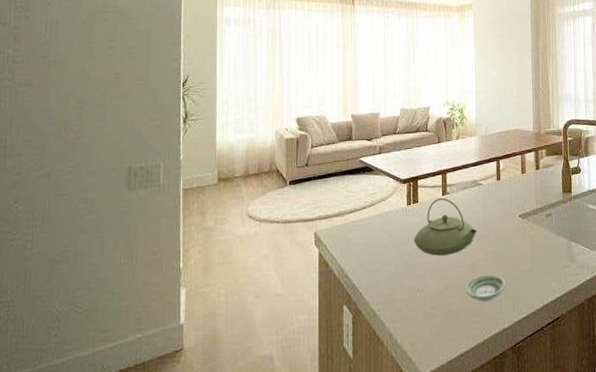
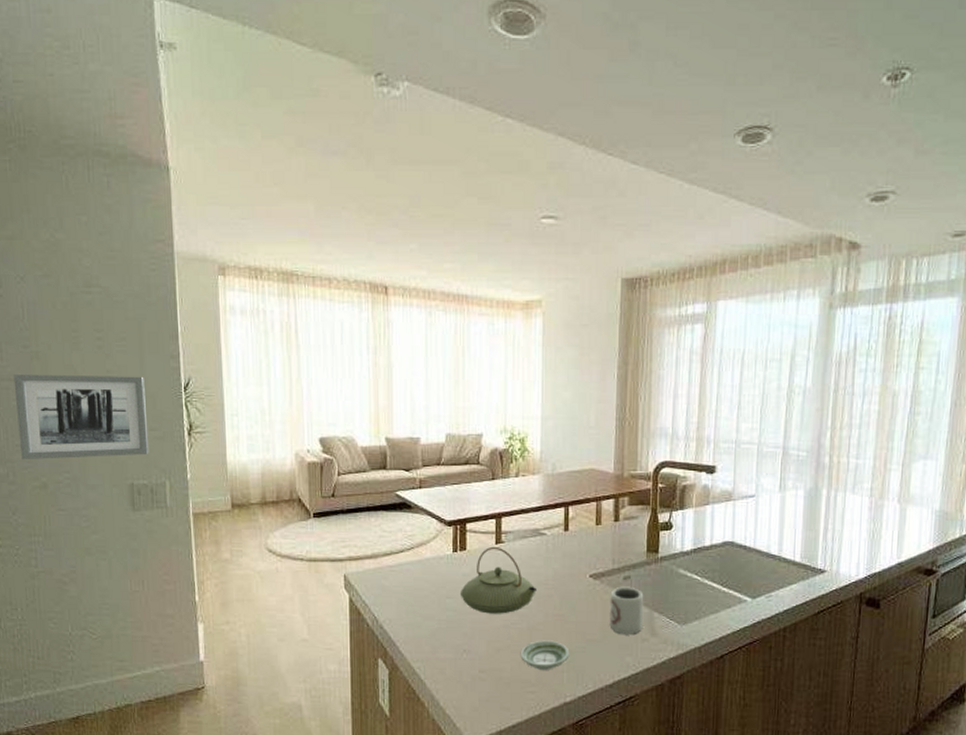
wall art: none [28,76,148,154] -> present [13,373,149,460]
cup: none [536,222,564,263] -> present [609,586,644,634]

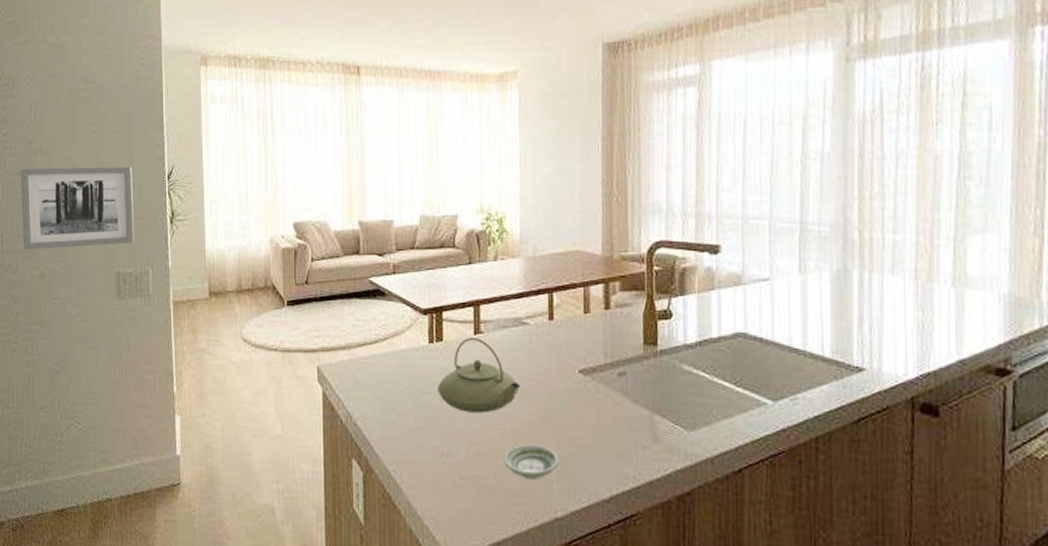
cup: present [609,586,644,634] -> none [603,384,643,440]

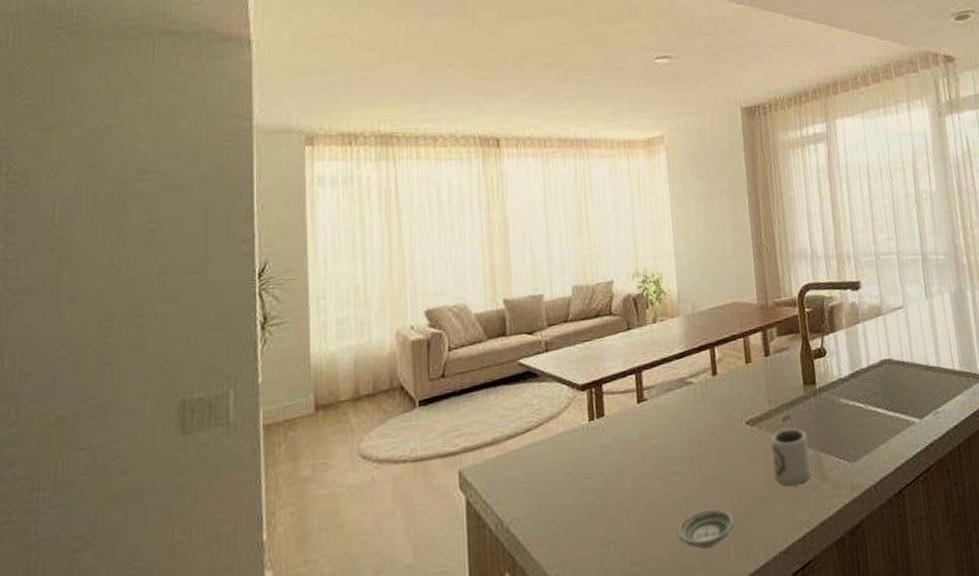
wall art: present [20,166,135,251] -> none [30,267,209,392]
teapot: present [436,337,520,413] -> none [600,406,689,490]
cup: none [603,384,643,440] -> present [770,427,811,486]

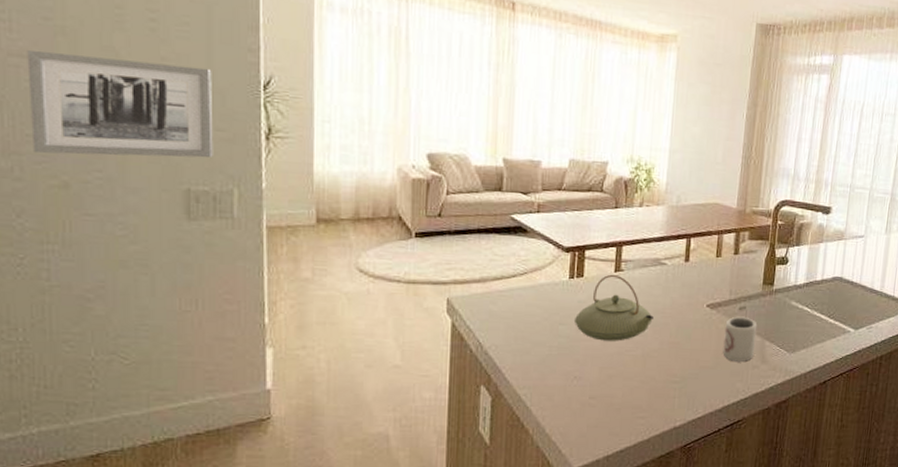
wall art: none [30,267,209,392] -> present [27,49,214,158]
teapot: none [600,406,689,490] -> present [573,274,654,341]
saucer: present [677,508,735,549] -> none [632,367,682,396]

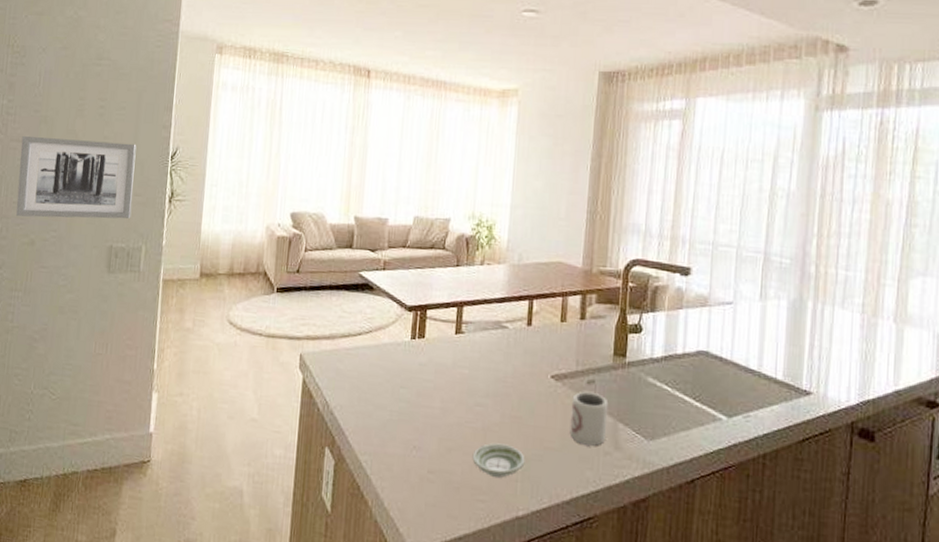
teapot: present [573,274,654,341] -> none [414,336,494,411]
saucer: none [632,367,682,396] -> present [472,442,525,478]

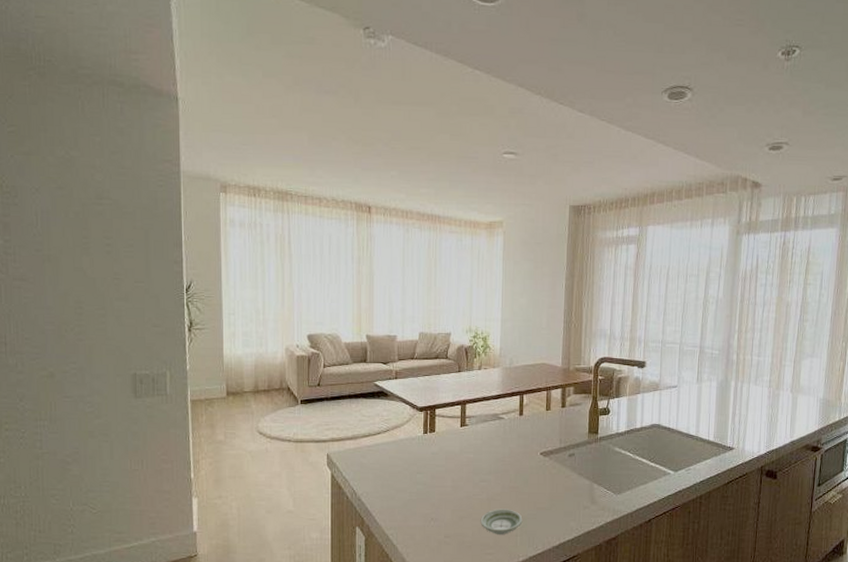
wall art: present [16,135,137,219] -> none [25,274,152,352]
cup: present [570,391,609,446] -> none [556,462,586,503]

